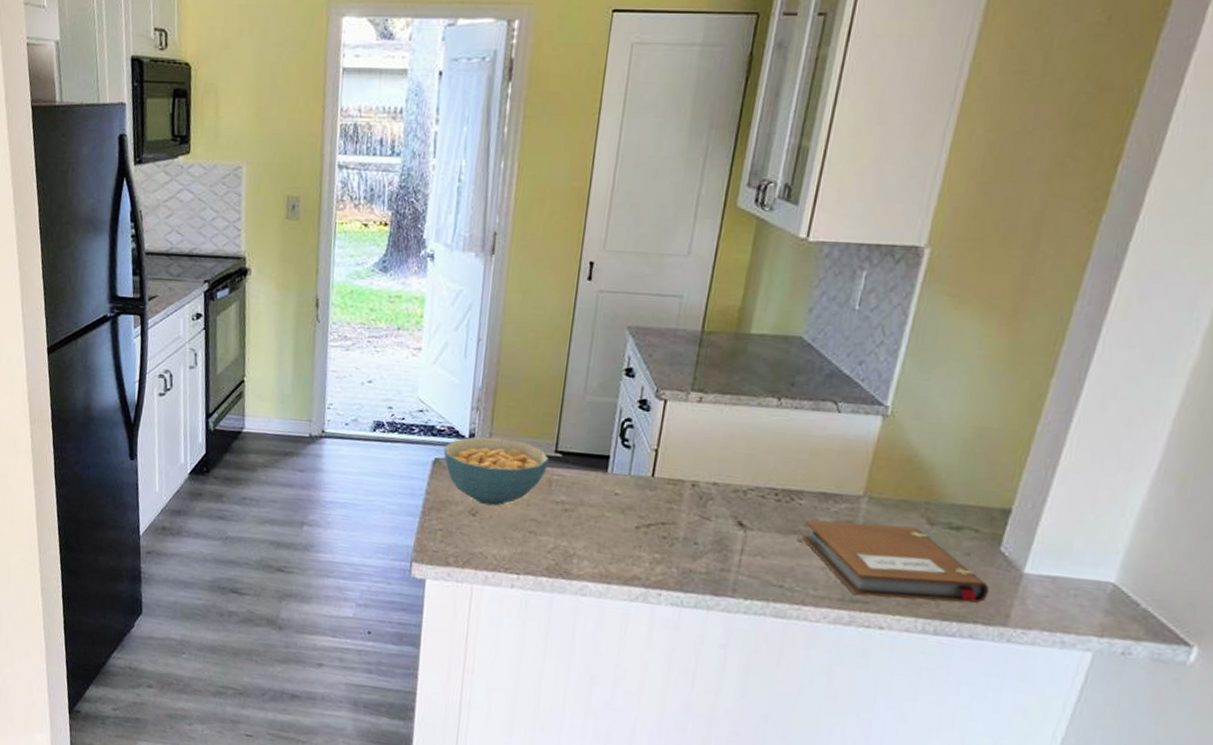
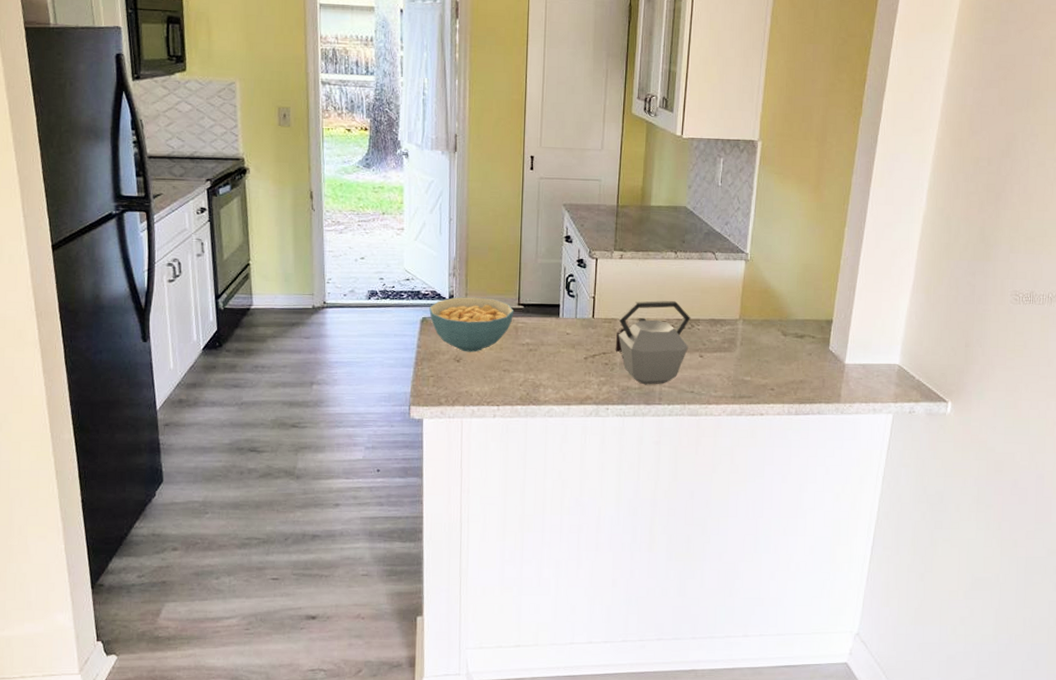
kettle: none [678,460,791,572] -> present [615,300,691,385]
notebook: present [801,519,990,603] -> none [702,338,826,393]

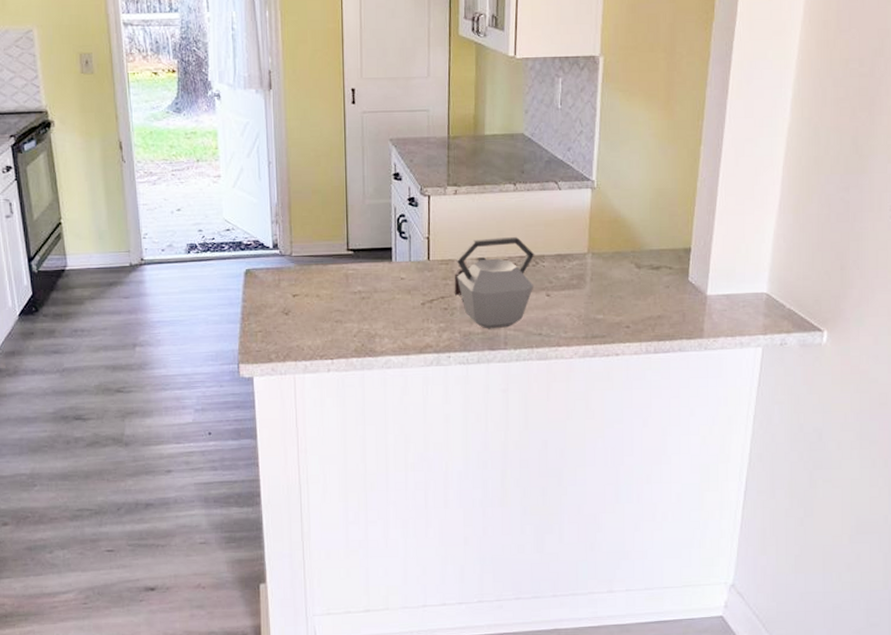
cereal bowl: present [429,297,513,352] -> none [253,244,343,304]

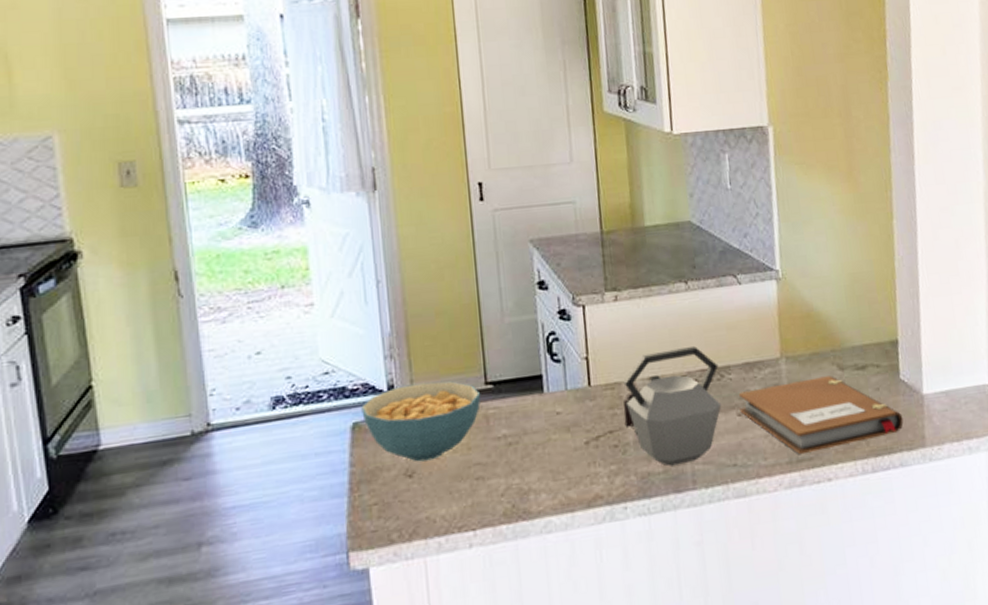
cereal bowl: none [253,244,343,304] -> present [361,381,481,462]
notebook: none [549,272,686,332] -> present [738,375,904,455]

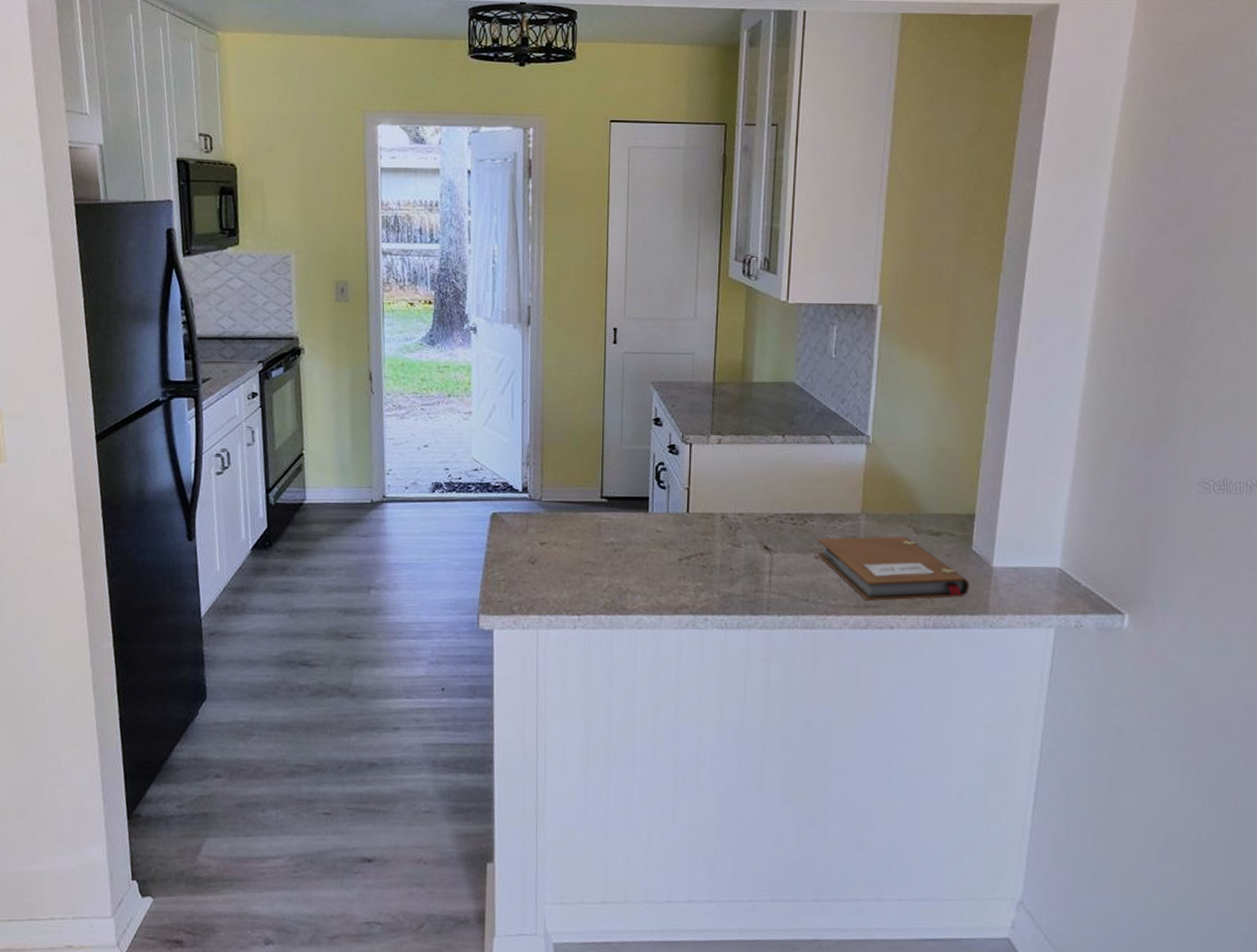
cereal bowl: present [361,381,481,462] -> none [500,489,595,553]
kettle: present [623,345,722,467] -> none [714,491,803,592]

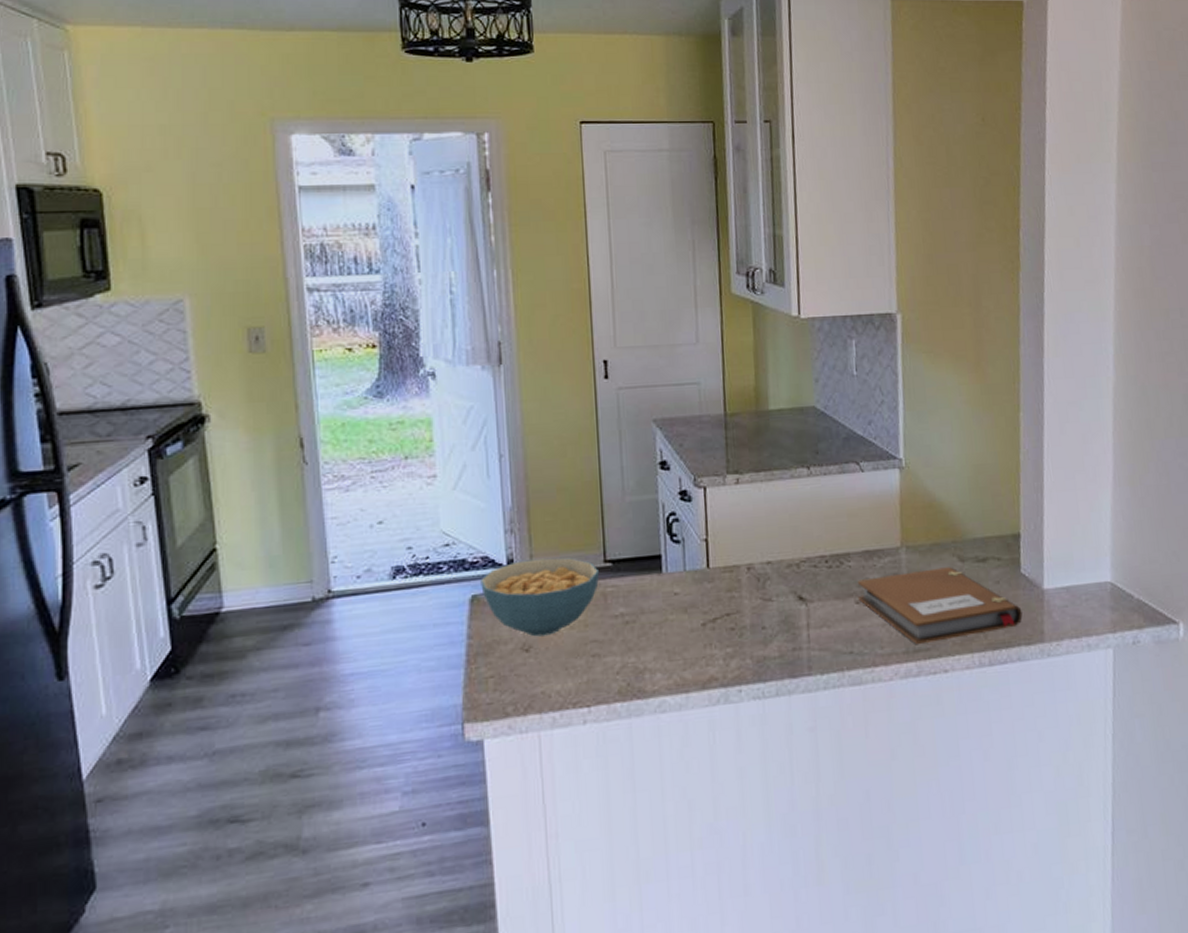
cereal bowl: none [500,489,595,553] -> present [481,557,599,637]

